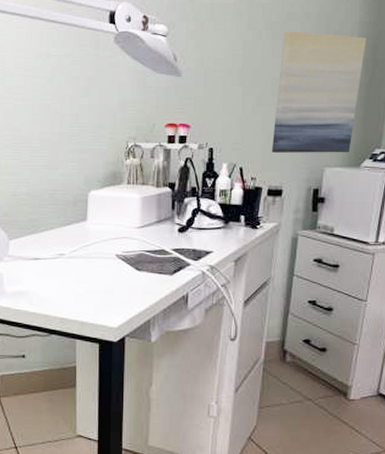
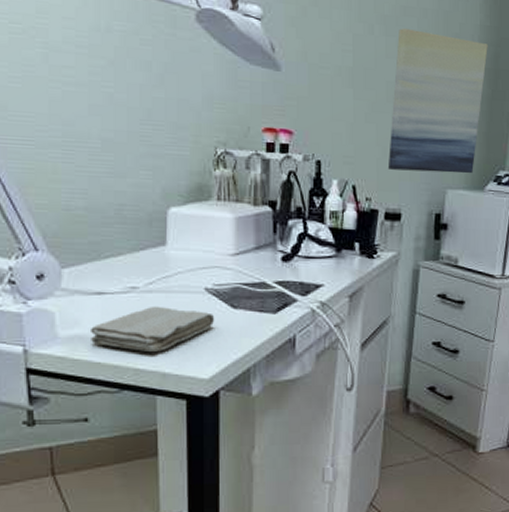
washcloth: none [29,268,123,305] -> present [91,306,215,351]

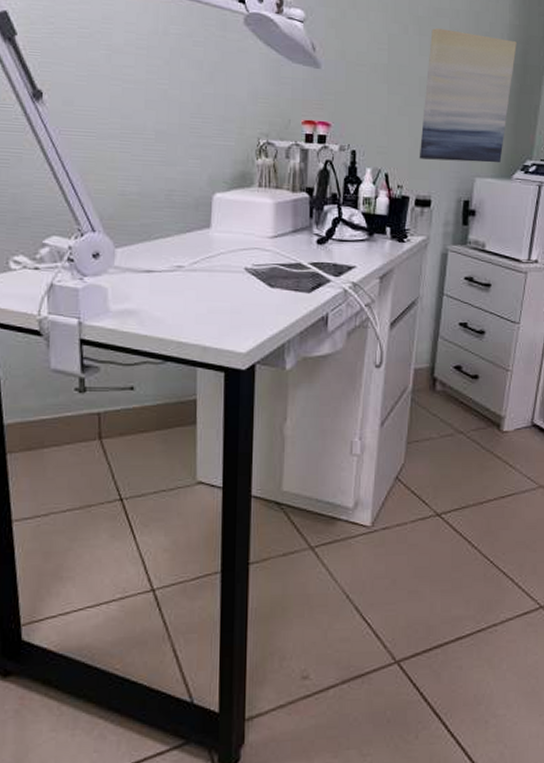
washcloth: present [91,306,215,351] -> none [139,283,253,326]

